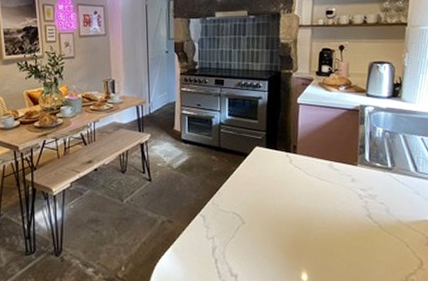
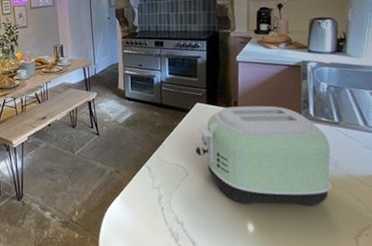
toaster: none [252,150,383,253] -> present [195,105,332,206]

